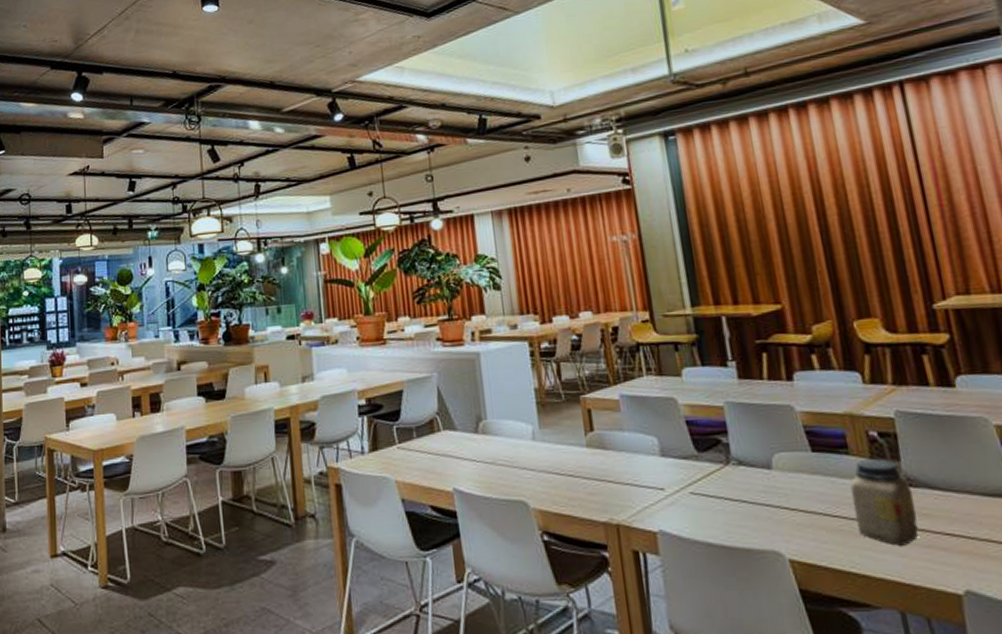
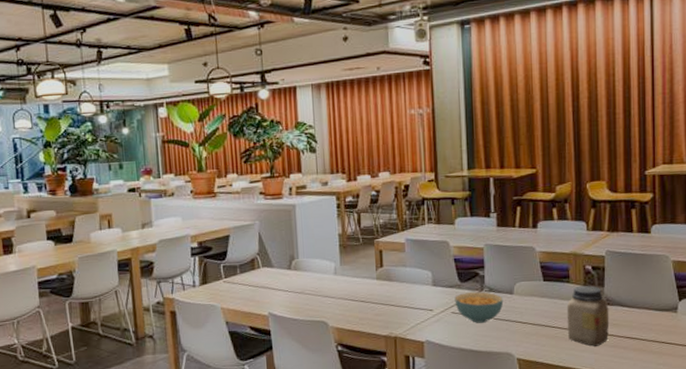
cereal bowl: none [691,465,760,508] -> present [454,292,504,323]

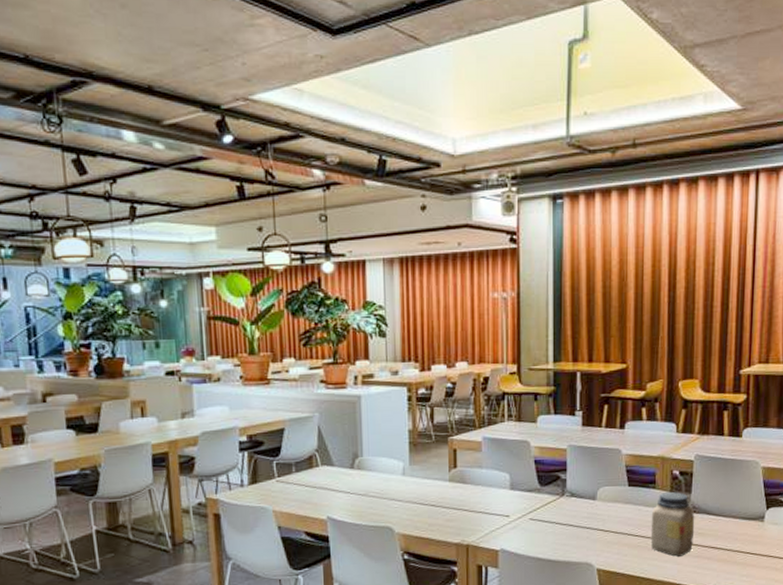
cereal bowl: present [454,292,504,323] -> none [533,497,586,531]

